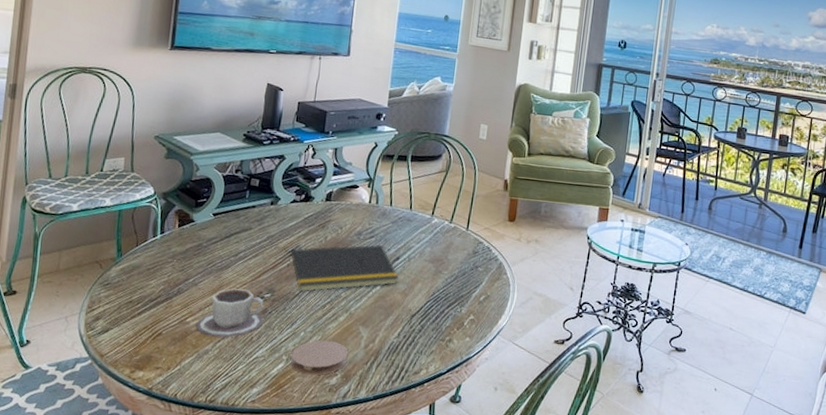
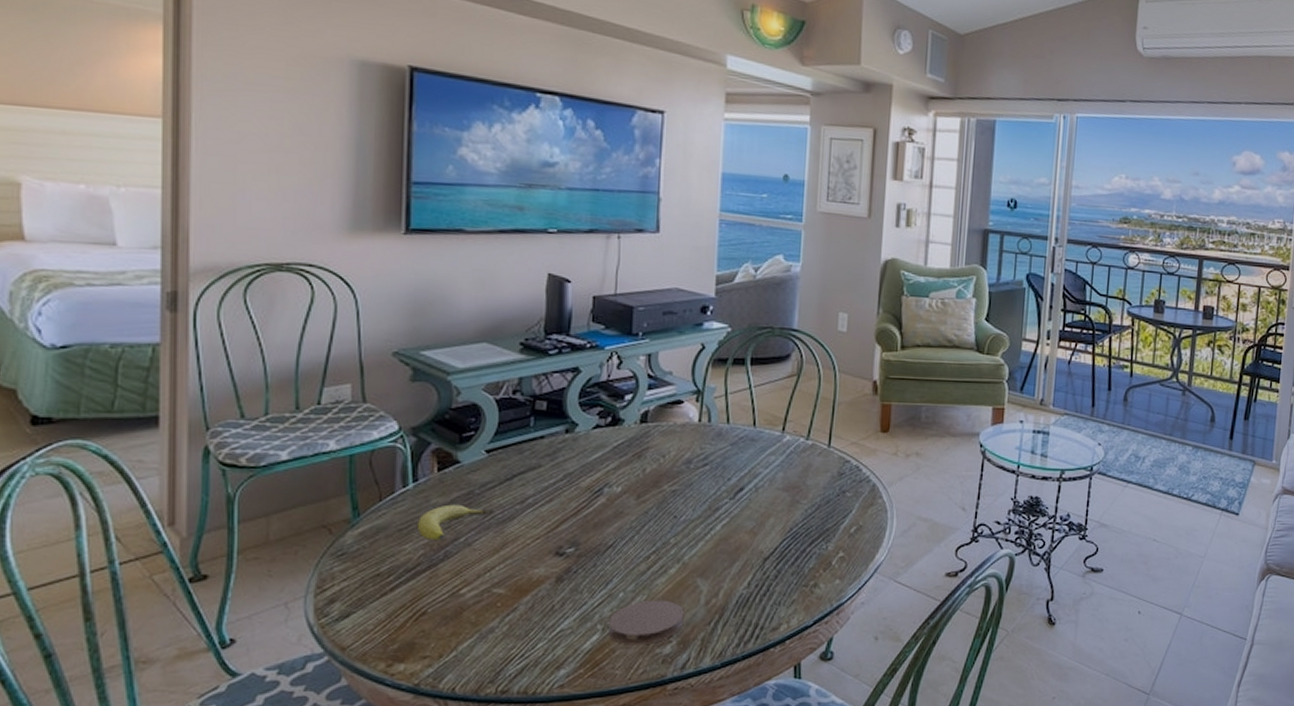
fruit: none [160,252,215,279] -> present [416,504,493,540]
cup: present [195,288,264,338] -> none [473,545,568,611]
notepad: present [287,245,399,292] -> none [594,474,744,542]

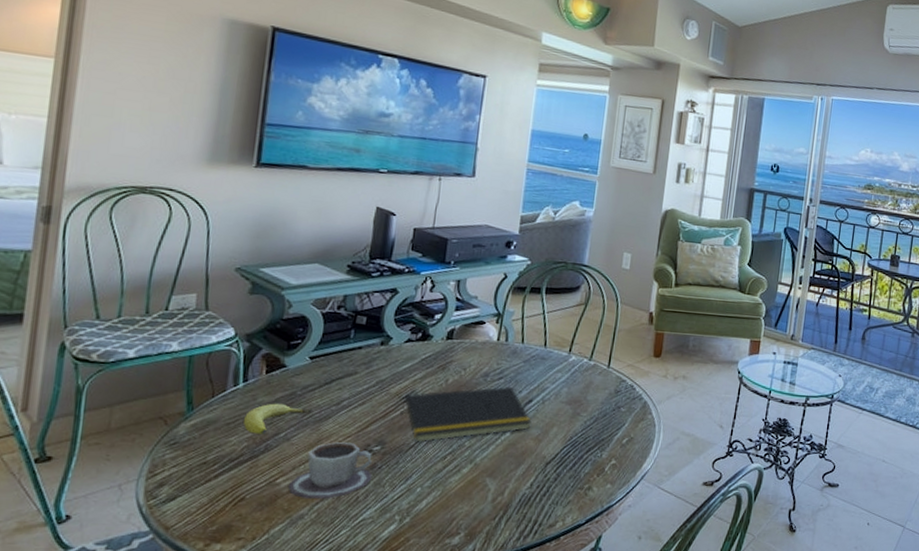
cup: none [473,545,568,611] -> present [287,442,373,499]
notepad: none [594,474,744,542] -> present [401,387,532,442]
coaster: present [608,600,685,645] -> none [405,495,473,536]

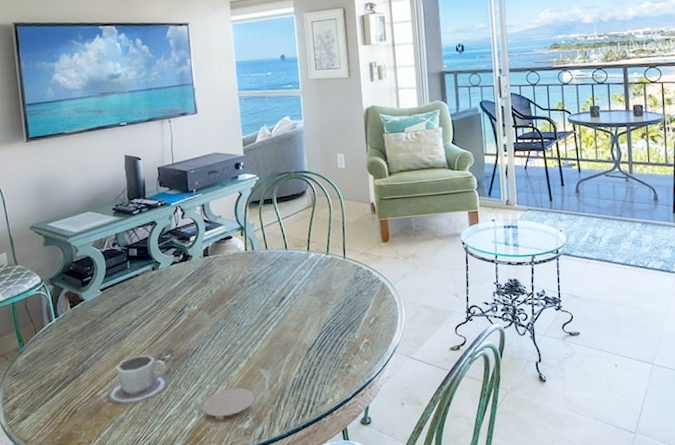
fruit: present [243,403,312,434] -> none [61,330,111,358]
notepad: present [401,387,532,442] -> none [180,289,289,347]
coaster: none [405,495,473,536] -> present [202,387,256,424]

